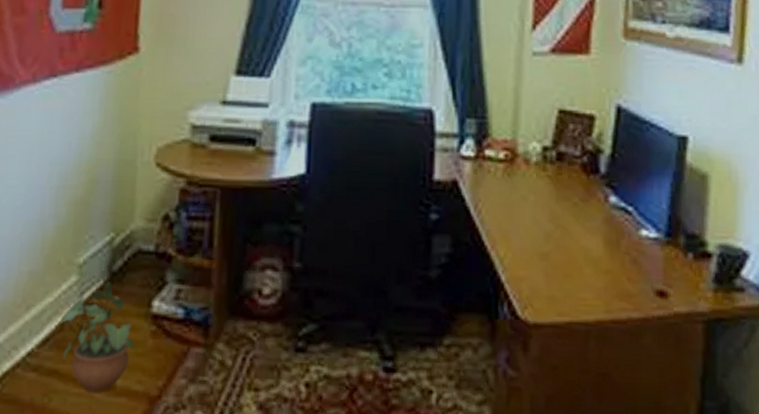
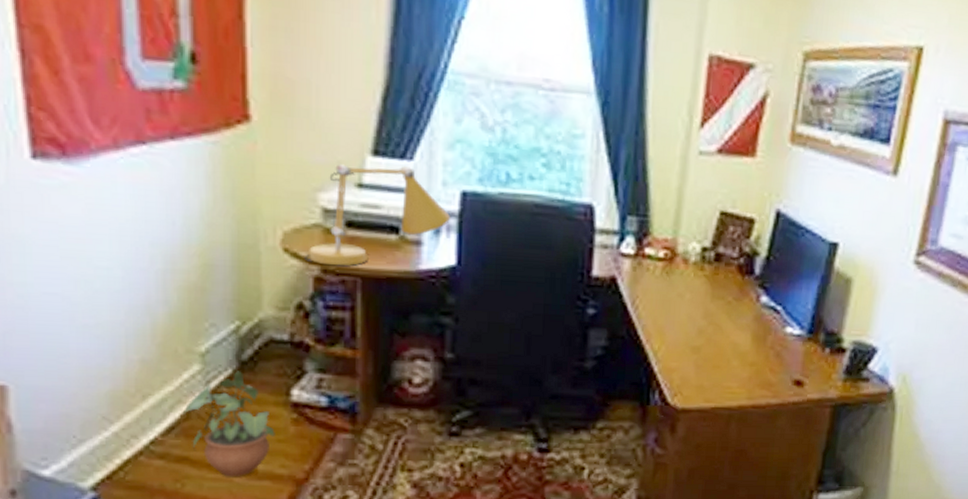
table lamp: none [173,83,301,178] -> present [304,164,450,266]

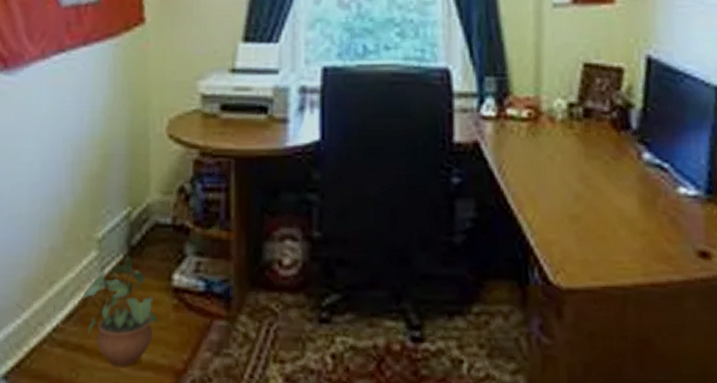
table lamp: present [304,164,450,266] -> none [186,49,313,148]

